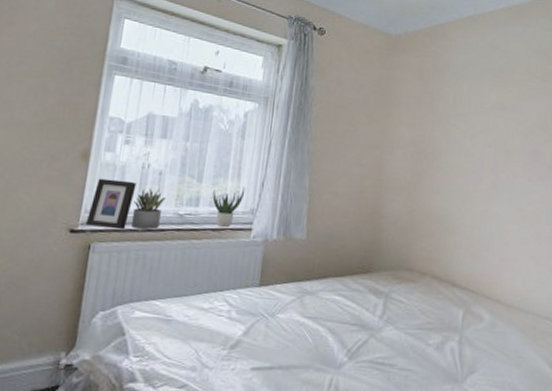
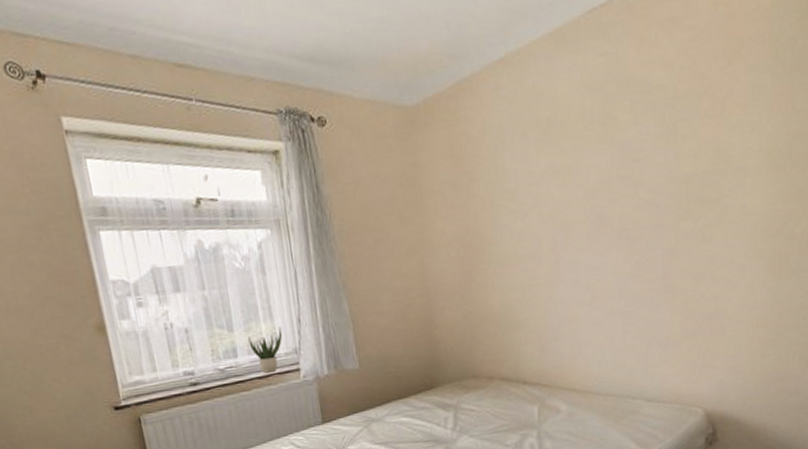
picture frame: present [85,178,137,230] -> none [123,345,169,400]
succulent plant: present [131,188,166,230] -> none [168,349,203,394]

